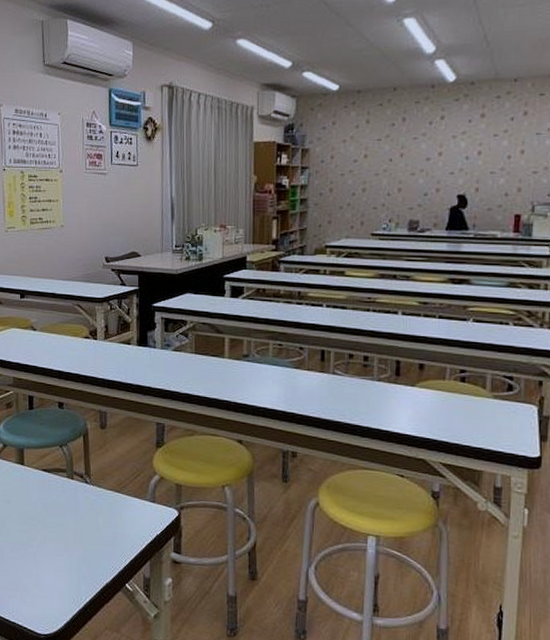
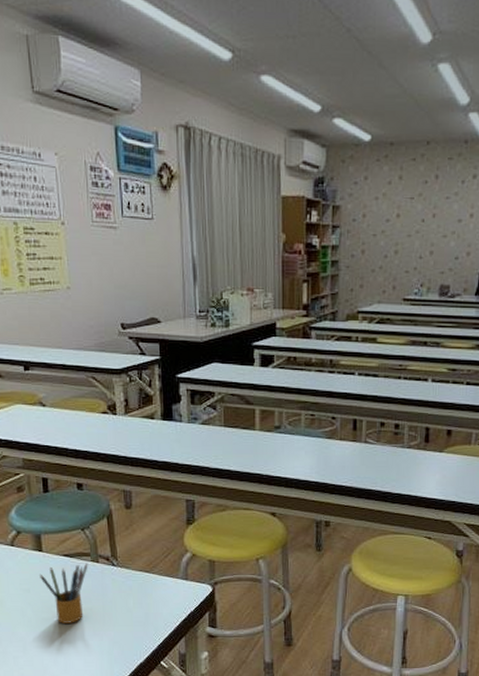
pencil box: none [20,478,64,537] -> present [40,563,88,623]

